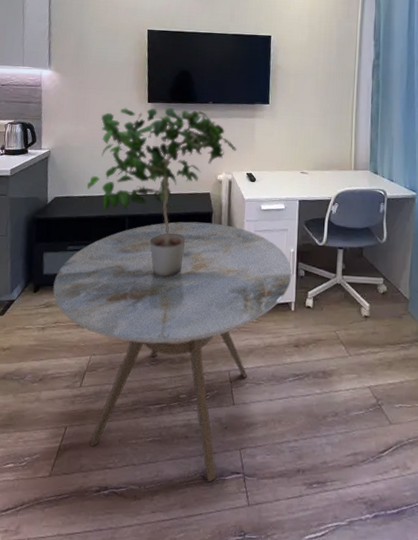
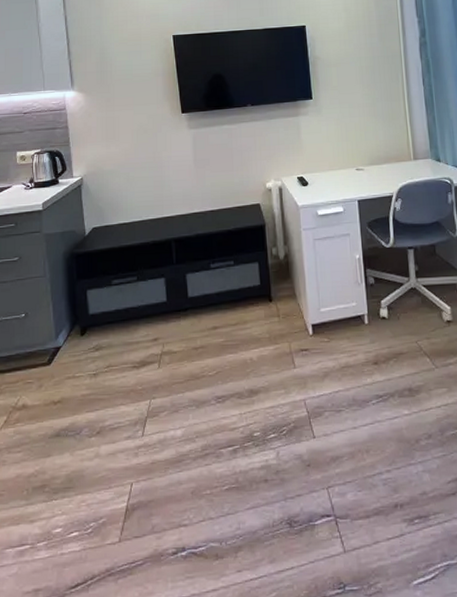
dining table: present [53,221,292,483] -> none [101,236,361,530]
potted plant: present [86,108,237,278] -> none [125,115,284,303]

